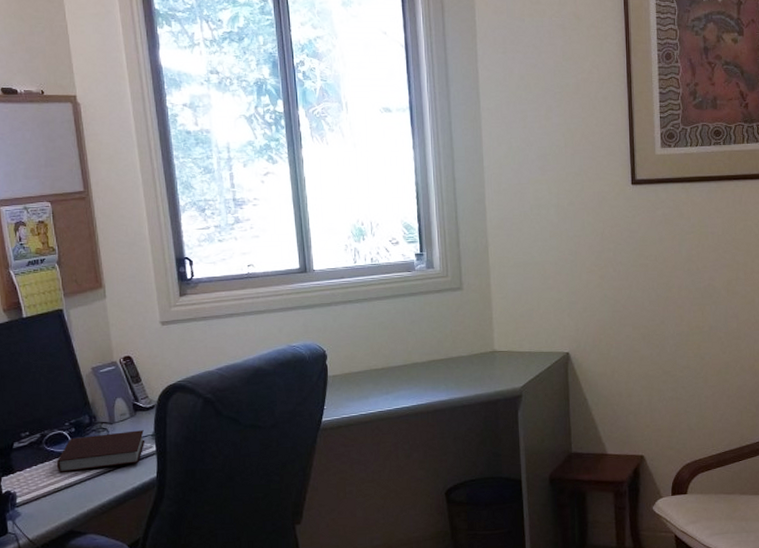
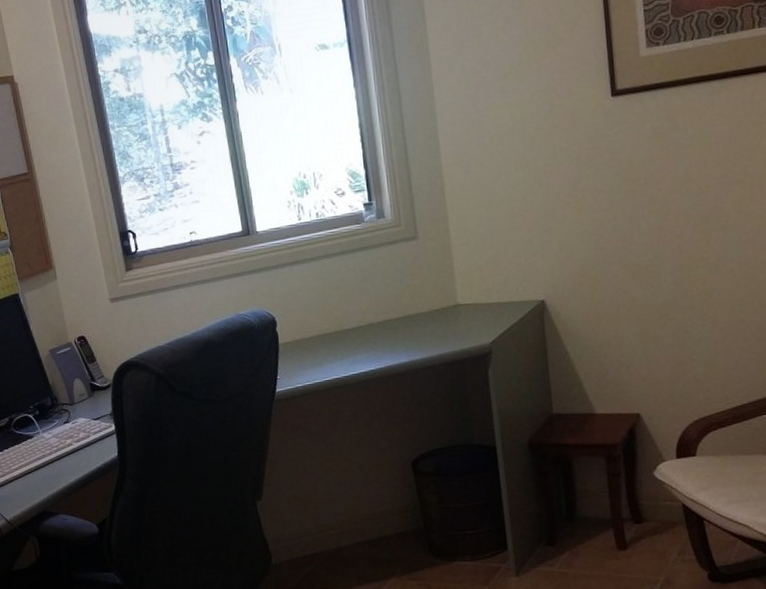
notebook: present [56,430,145,472] -> none [25,410,105,455]

